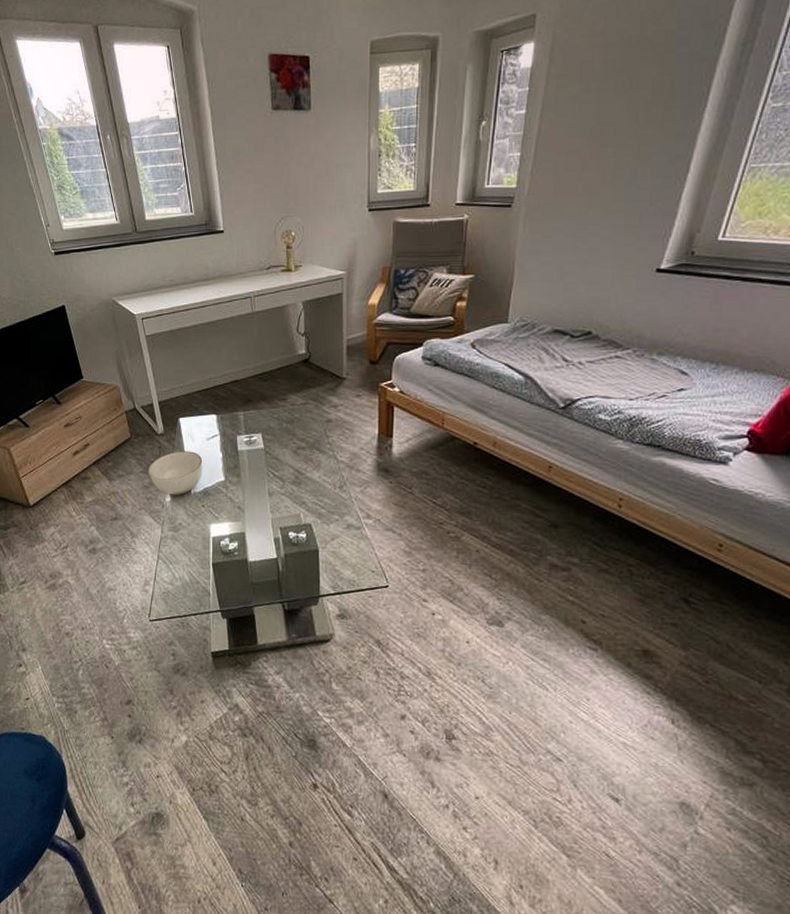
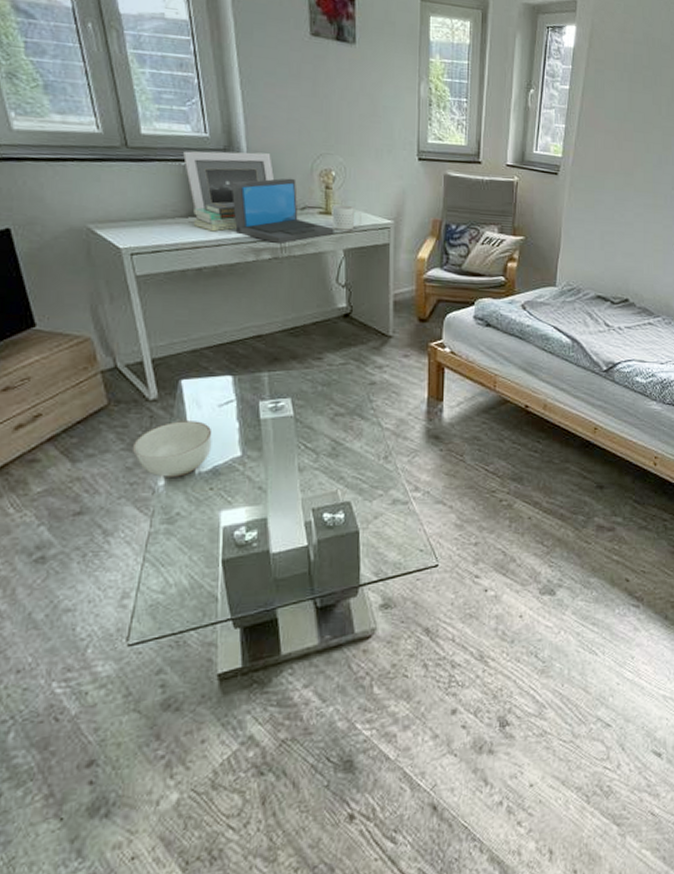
picture frame: none [176,223,244,287] -> present [183,150,274,220]
books: none [184,268,217,295] -> present [193,201,237,232]
laptop: none [211,242,294,302] -> present [231,178,334,245]
mug: none [292,261,318,284] -> present [331,204,361,231]

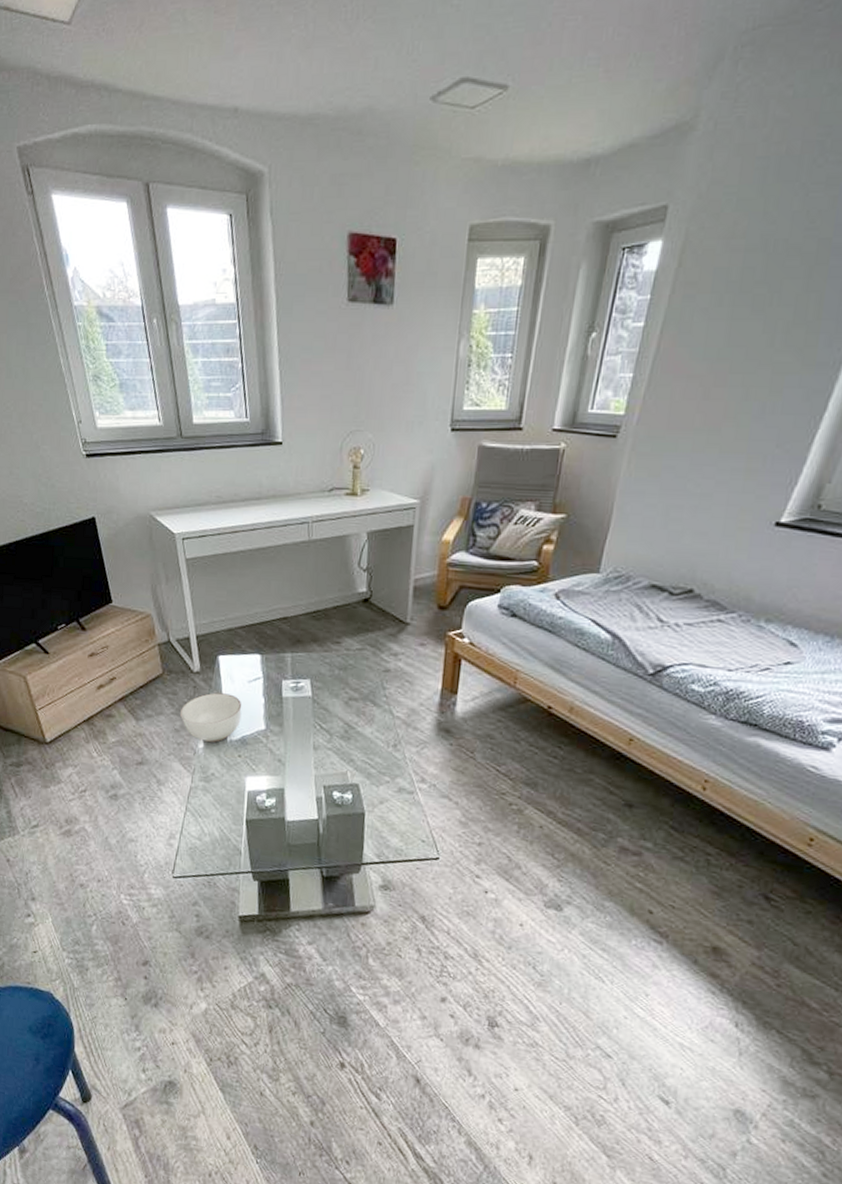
picture frame: present [183,150,274,220] -> none [227,434,305,506]
books: present [193,201,237,232] -> none [233,485,270,516]
laptop: present [231,178,334,245] -> none [266,459,359,528]
mug: present [331,204,361,231] -> none [357,484,387,512]

